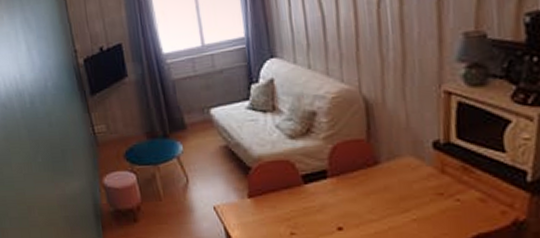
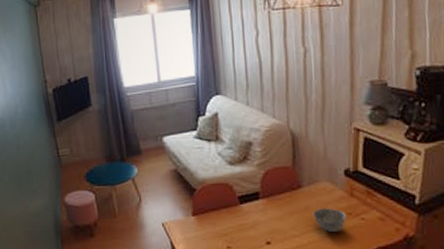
bowl: none [393,187,437,217] -> present [312,208,347,233]

